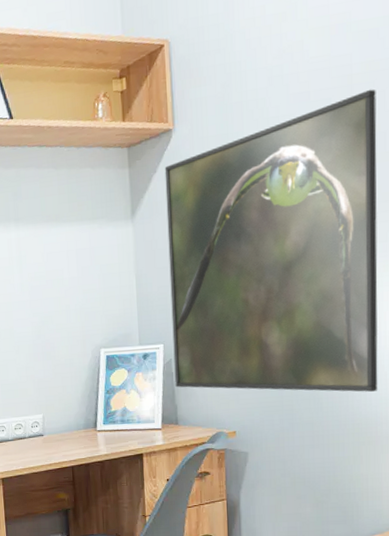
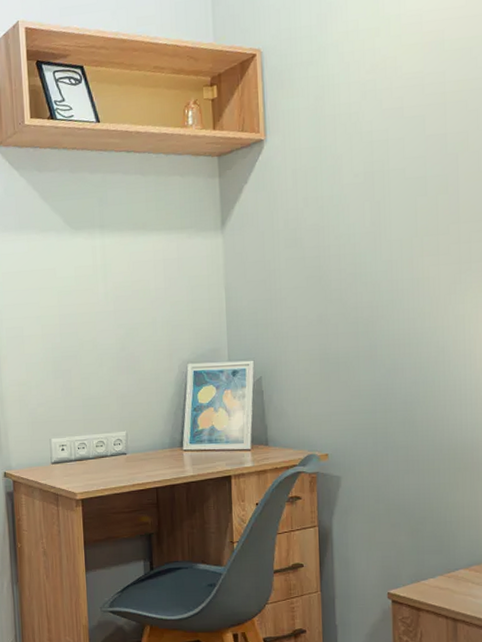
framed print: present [164,89,378,392] -> none [256,107,474,416]

